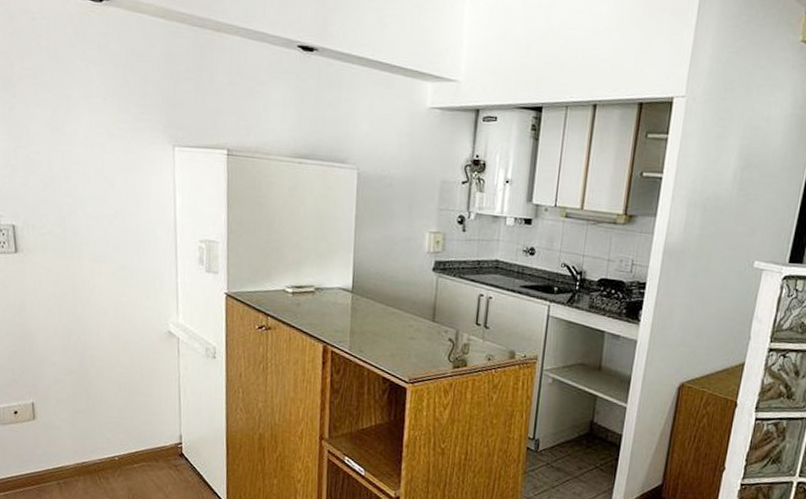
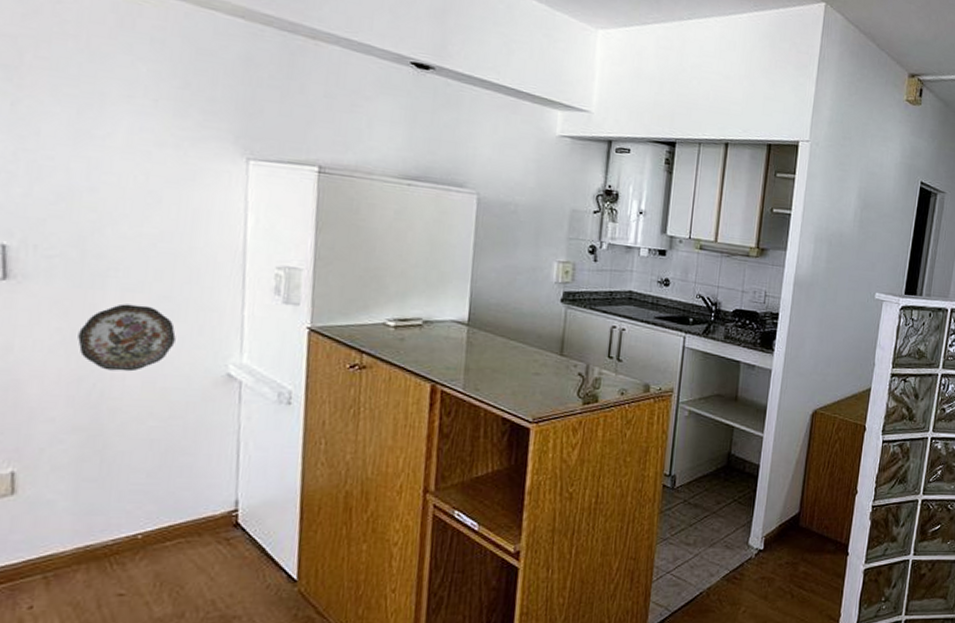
decorative plate: none [66,272,131,328] -> present [78,303,176,372]

